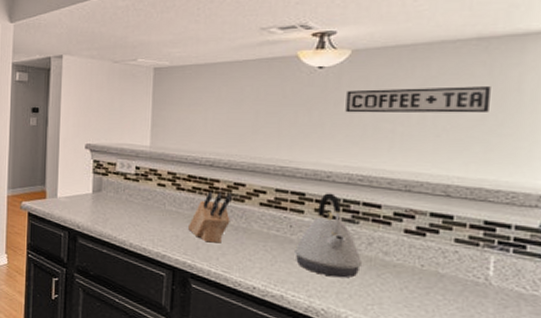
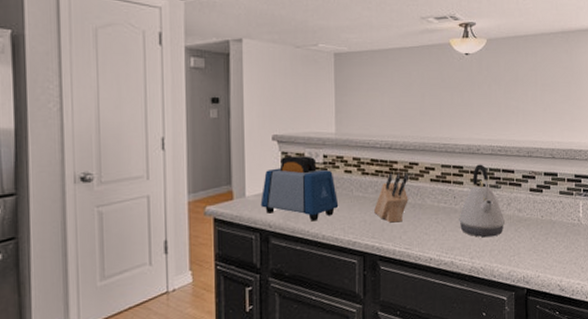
toaster: none [70,165,149,229] -> present [260,156,339,222]
sign: present [345,86,491,113] -> none [486,70,571,93]

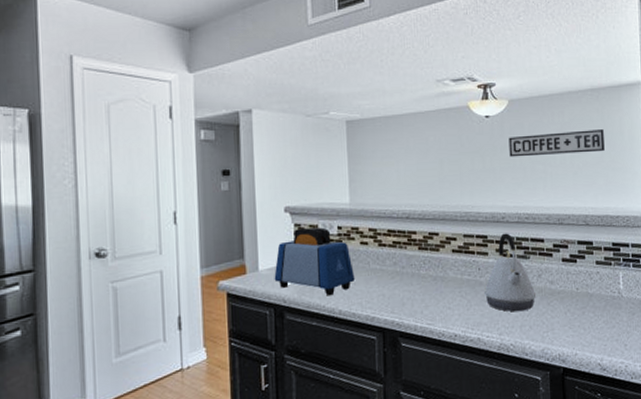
knife block: present [374,172,409,223] -> none [393,243,429,297]
sign: none [486,70,571,93] -> present [509,129,605,157]

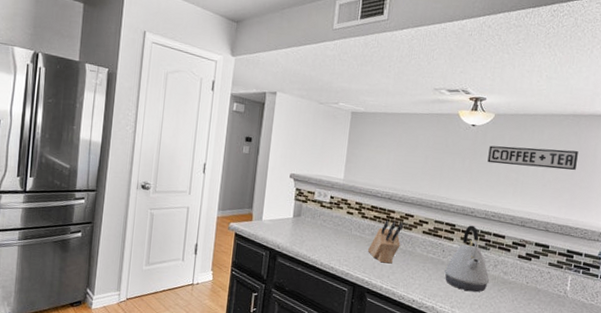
toaster: present [274,227,355,296] -> none [273,192,338,250]
knife block: none [393,243,429,297] -> present [368,220,403,264]

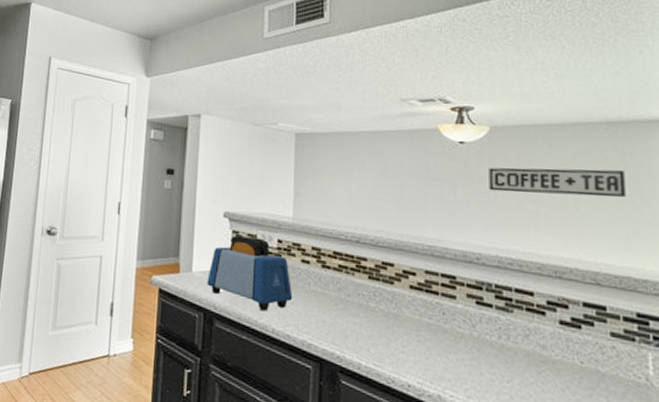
toaster: none [273,192,338,250] -> present [207,236,293,312]
knife block: present [368,220,403,264] -> none [336,270,380,332]
kettle: present [444,225,490,293] -> none [450,277,521,376]

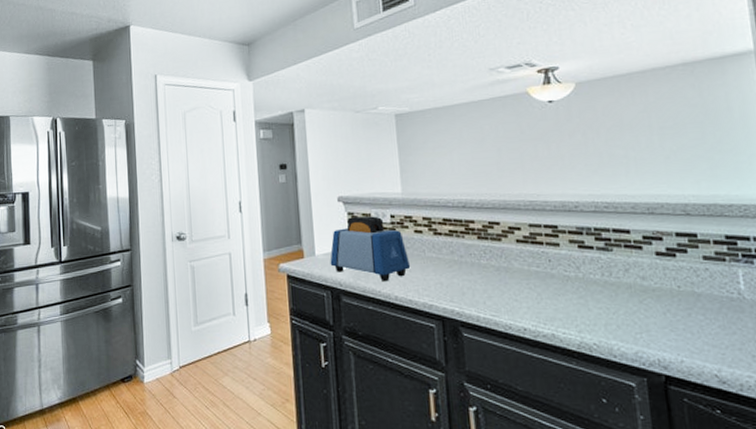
sign: present [489,167,626,198] -> none [578,107,706,143]

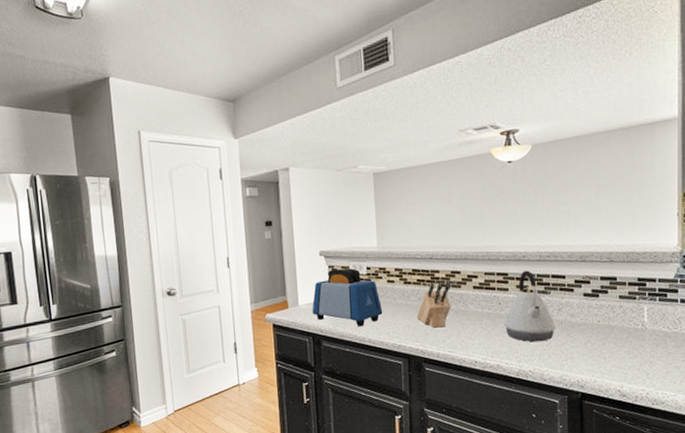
knife block: none [451,232,491,287] -> present [417,281,451,328]
kettle: none [557,223,624,309] -> present [504,270,556,342]

